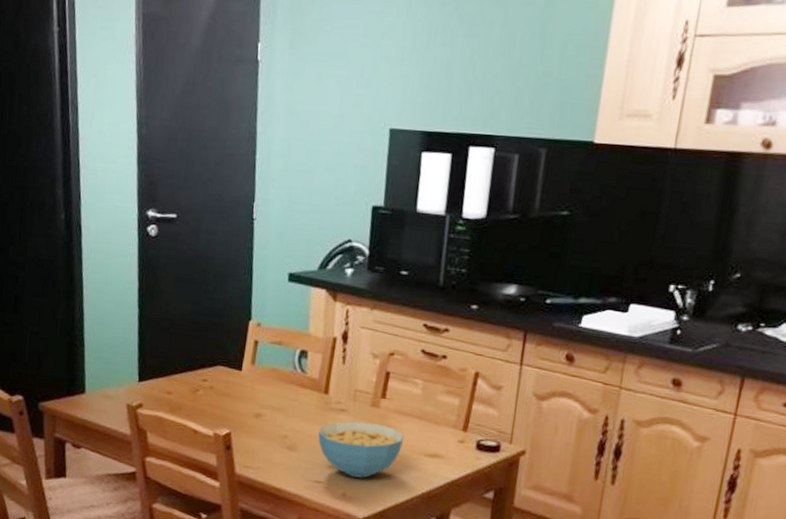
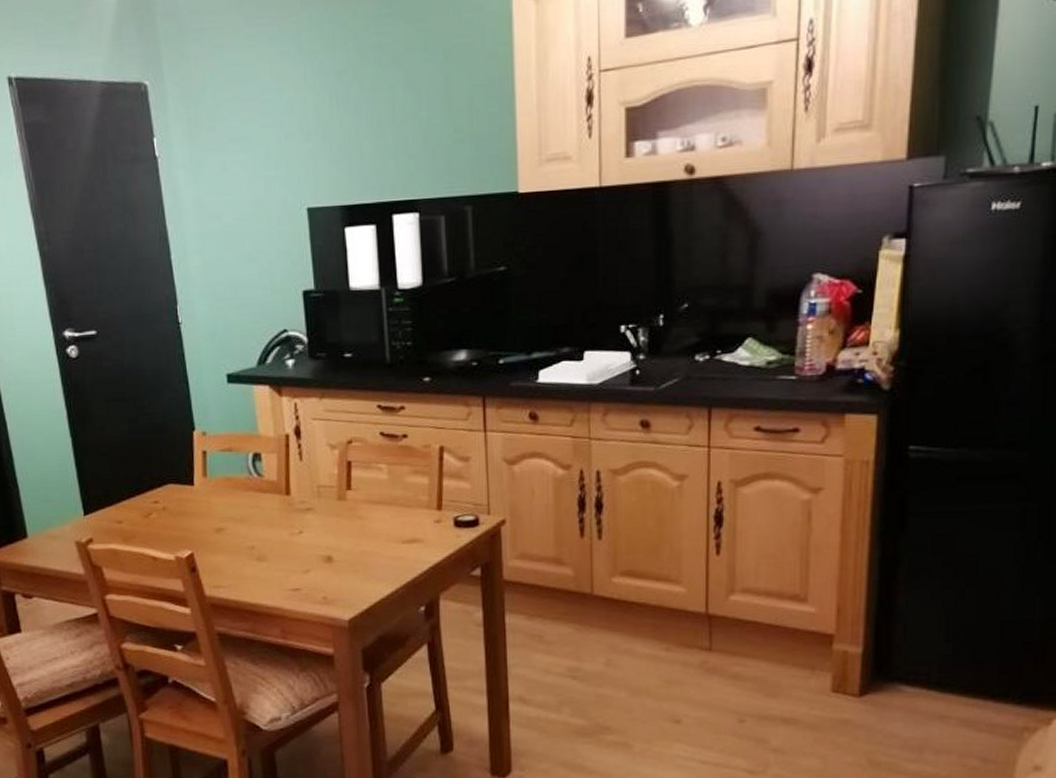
cereal bowl: present [318,421,405,478] -> none [286,517,378,578]

